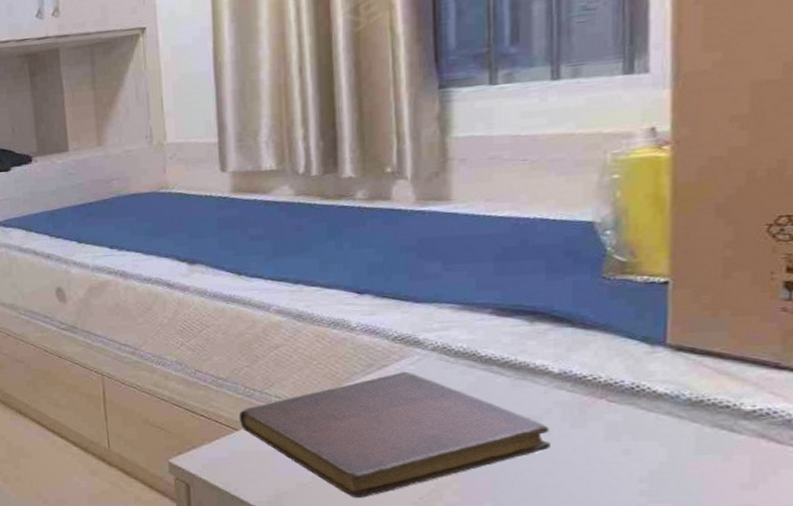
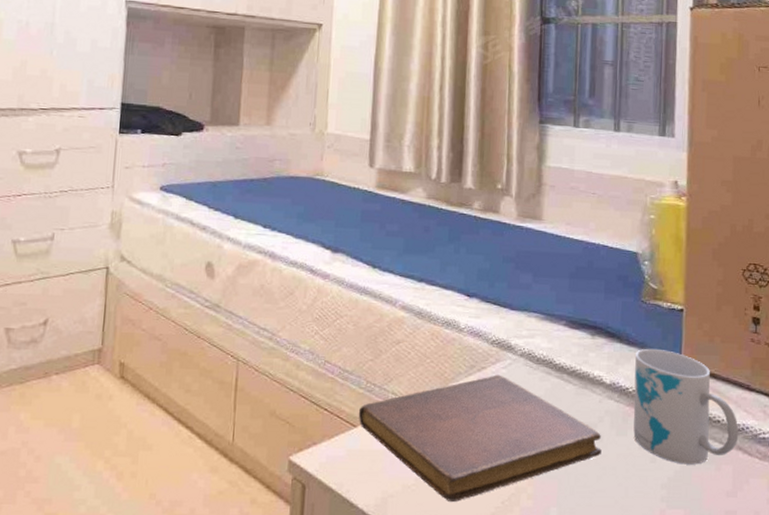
mug: none [595,330,761,456] -> present [633,348,739,465]

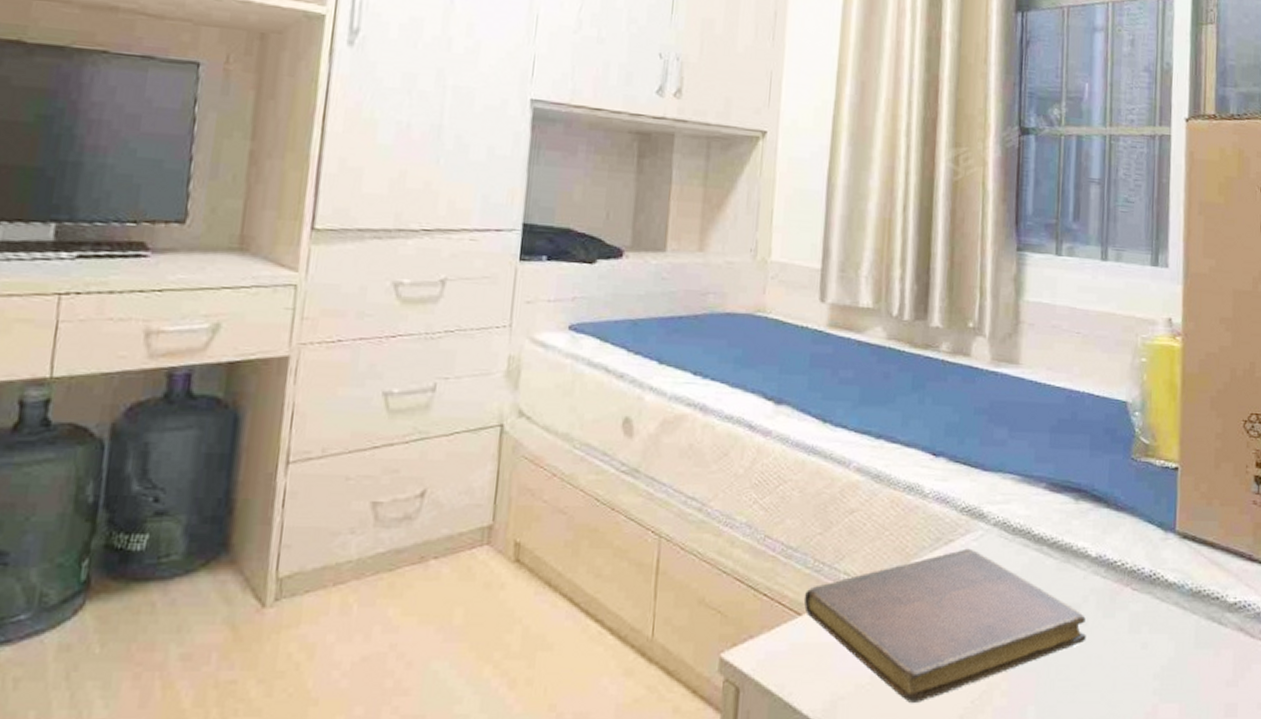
mug: present [633,348,739,465] -> none [1122,514,1240,650]

